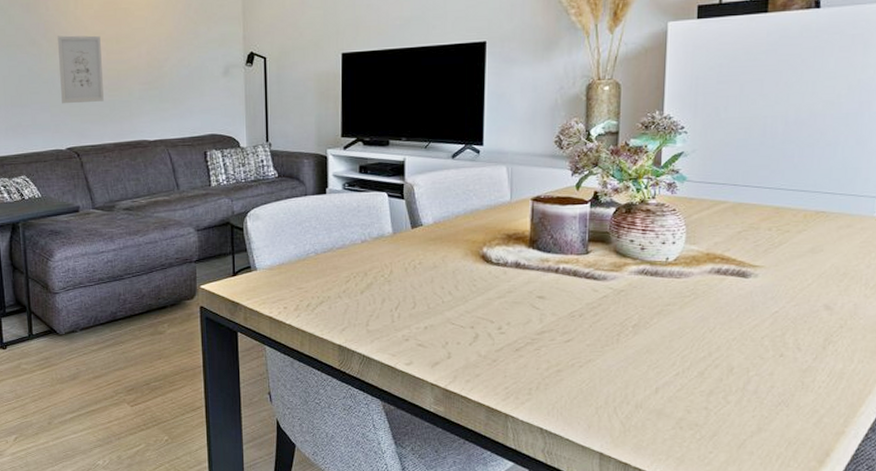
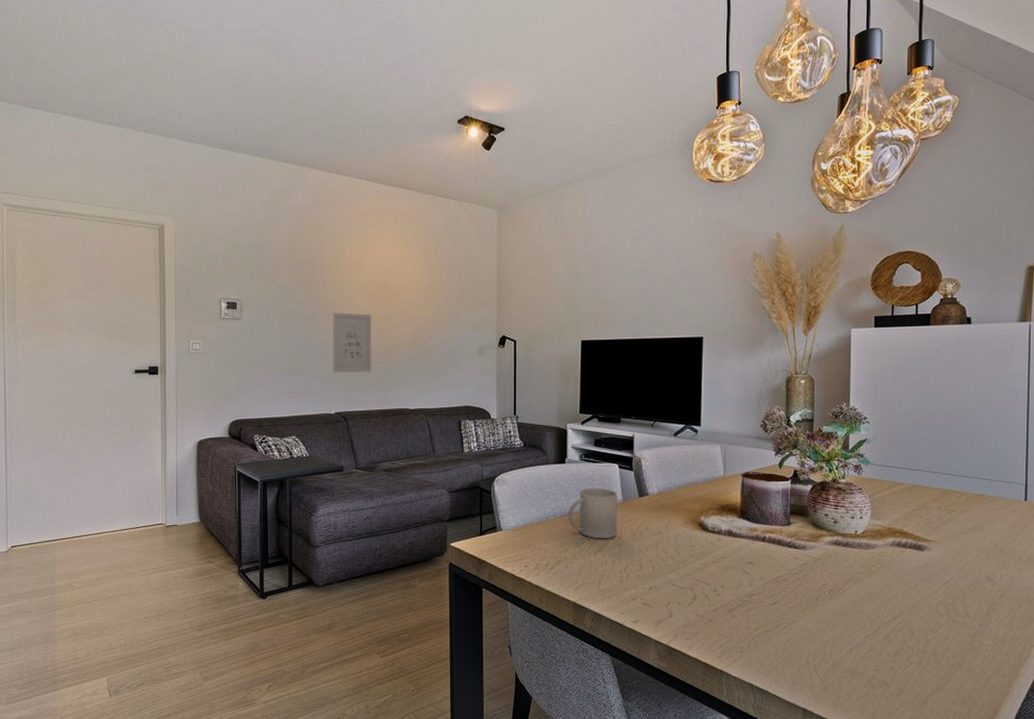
mug: none [331,219,387,276] -> present [568,487,617,539]

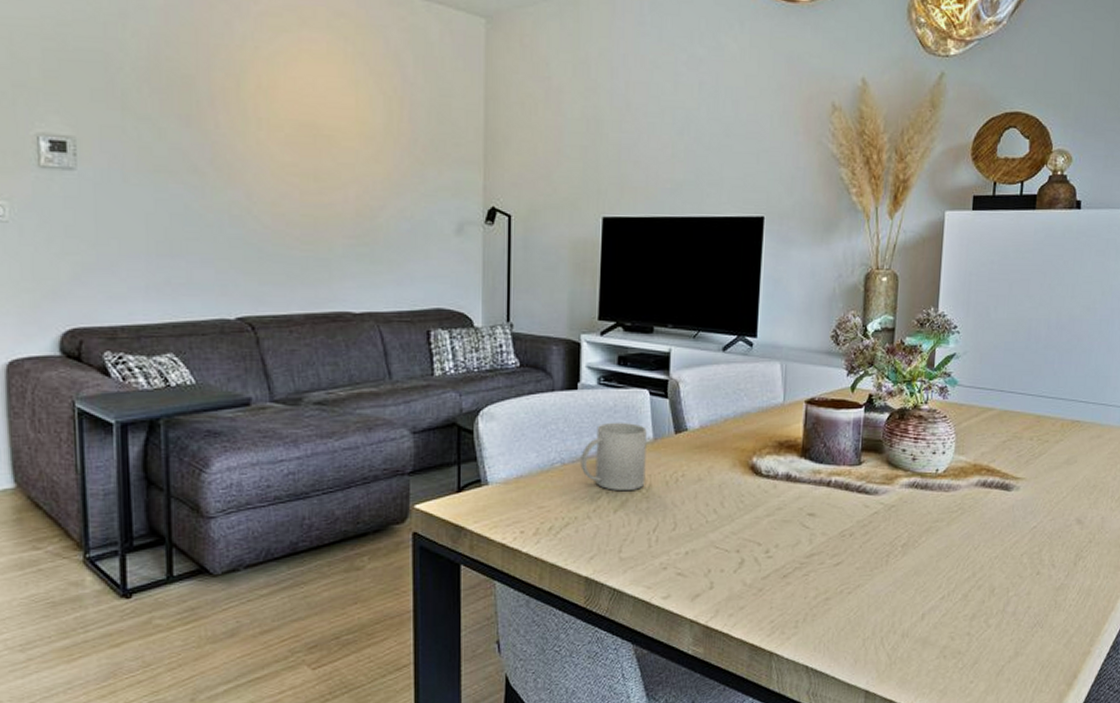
wall art: present [333,312,371,373] -> none [231,164,293,258]

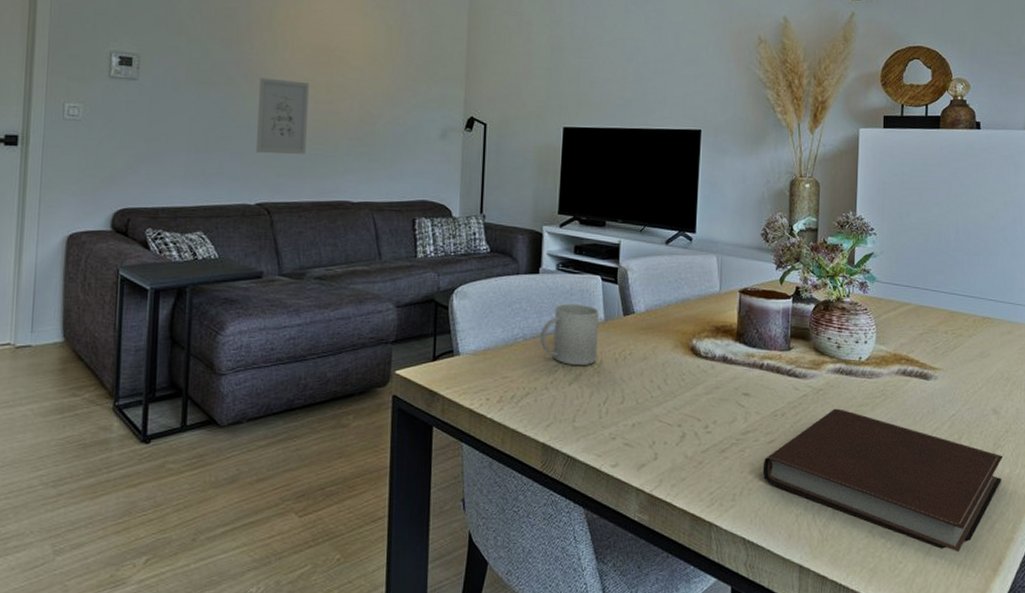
wall art: none [231,164,293,258] -> present [256,77,309,154]
notebook: none [828,525,1085,669] -> present [762,408,1004,553]

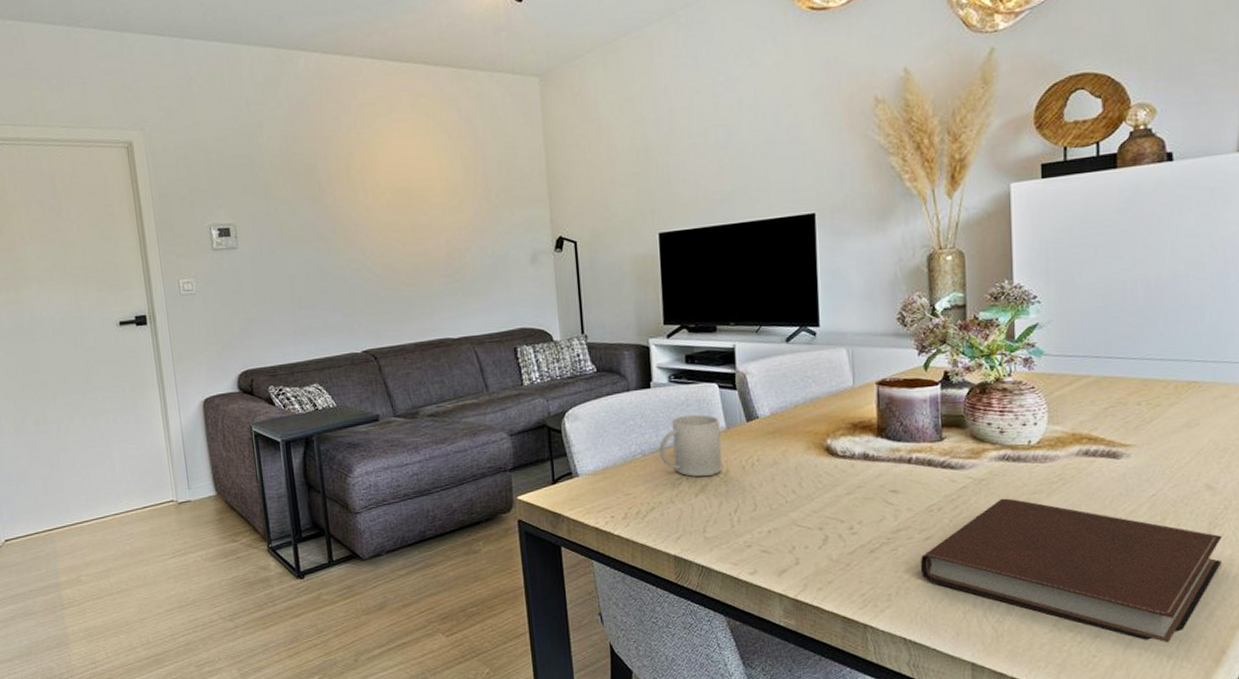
wall art: present [256,77,309,154] -> none [347,226,401,303]

